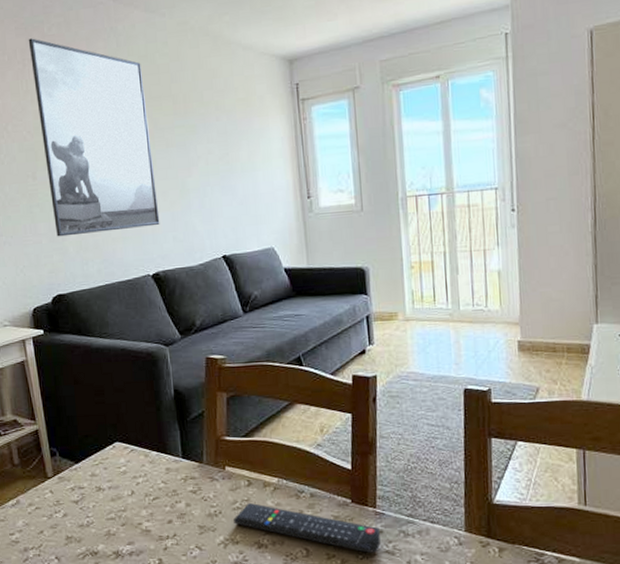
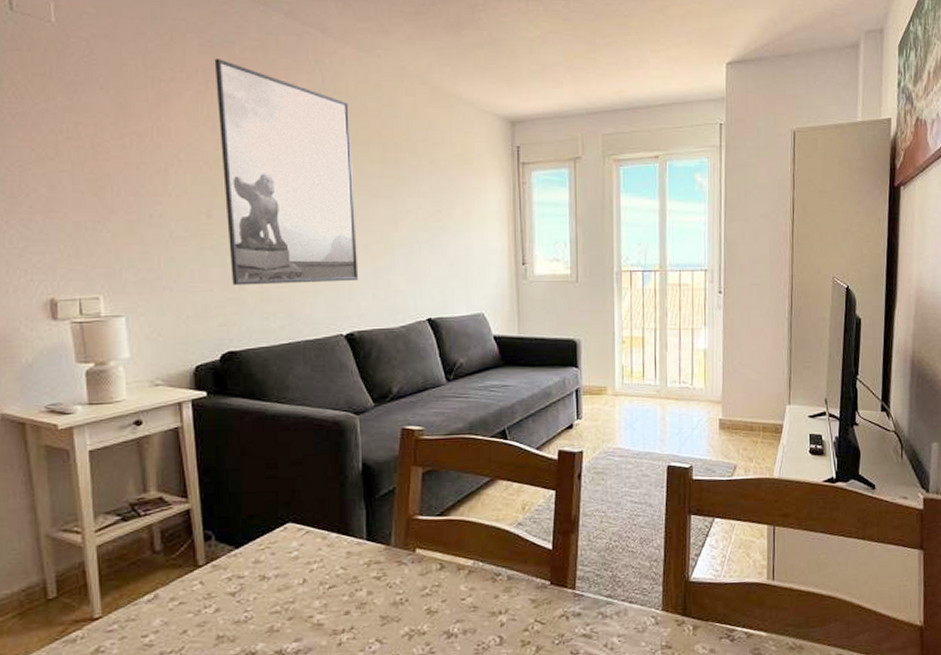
remote control: present [234,502,381,553] -> none [421,588,578,638]

